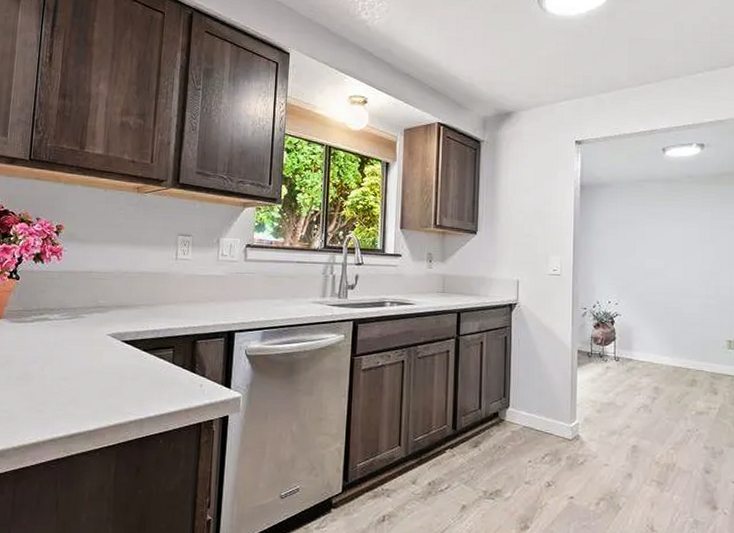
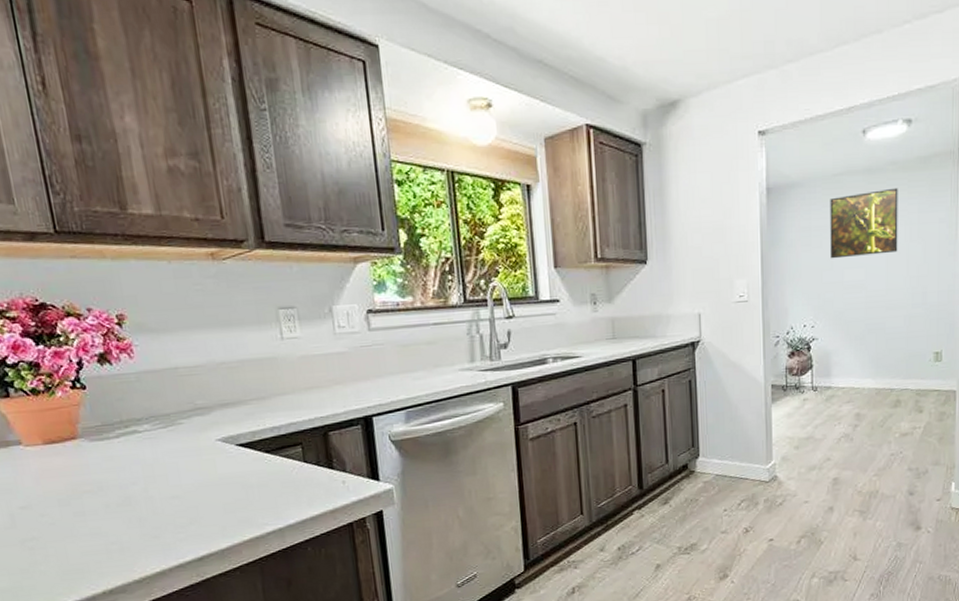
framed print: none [634,196,693,250] -> present [830,187,898,259]

